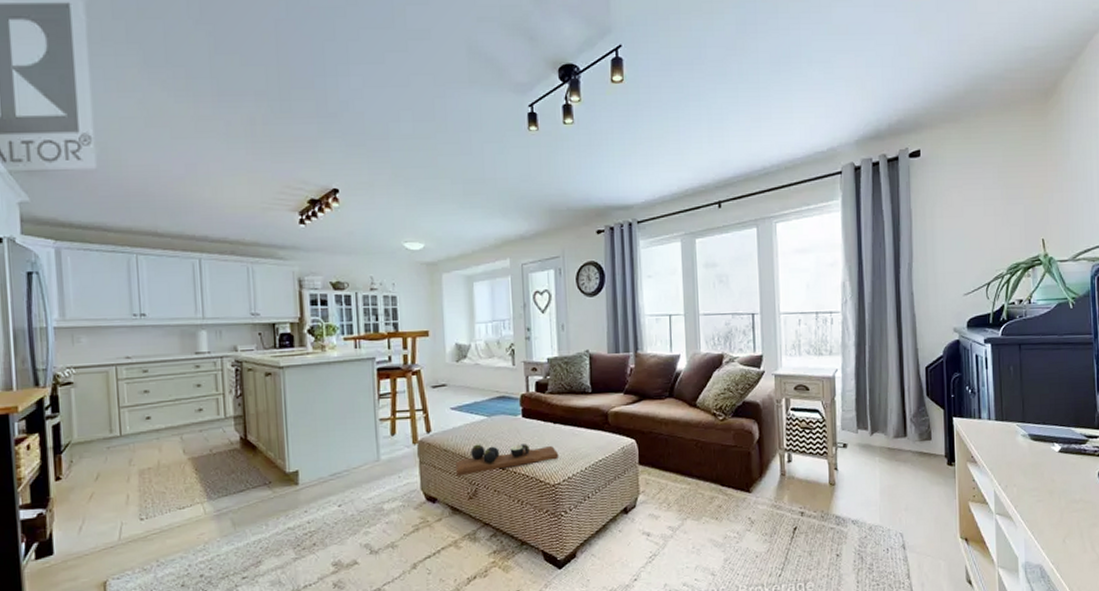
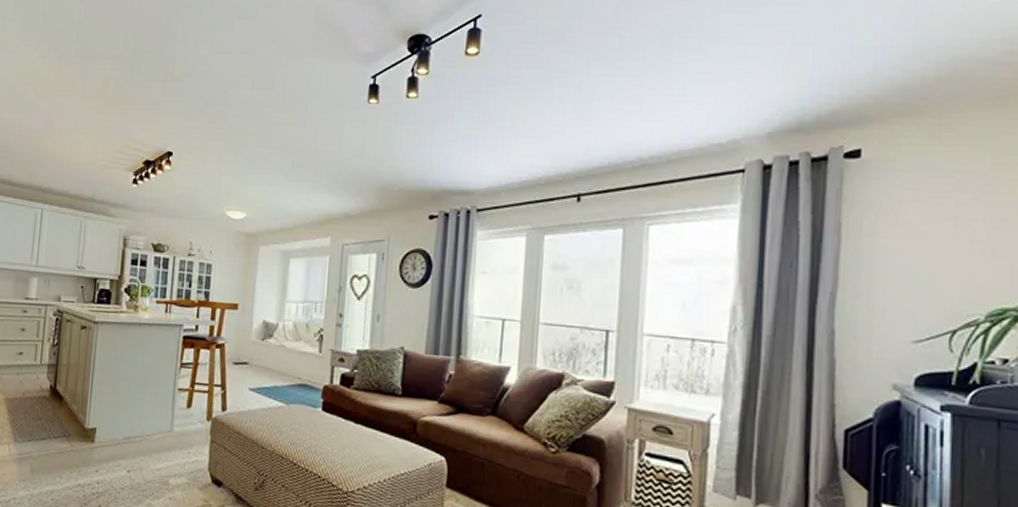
decorative tray: present [456,444,558,476] -> none [245,431,356,464]

